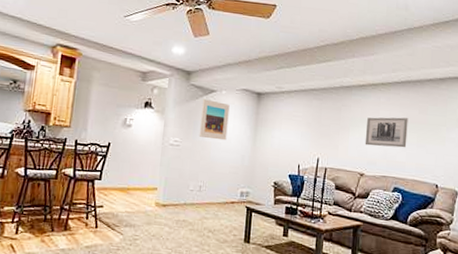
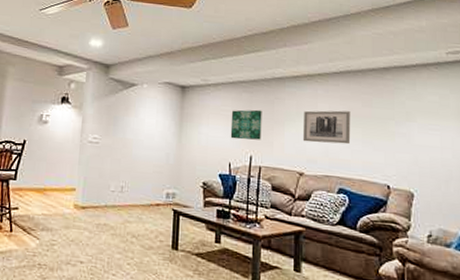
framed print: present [199,99,230,141] -> none [119,93,152,137]
wall art: none [300,115,330,144] -> present [230,109,262,140]

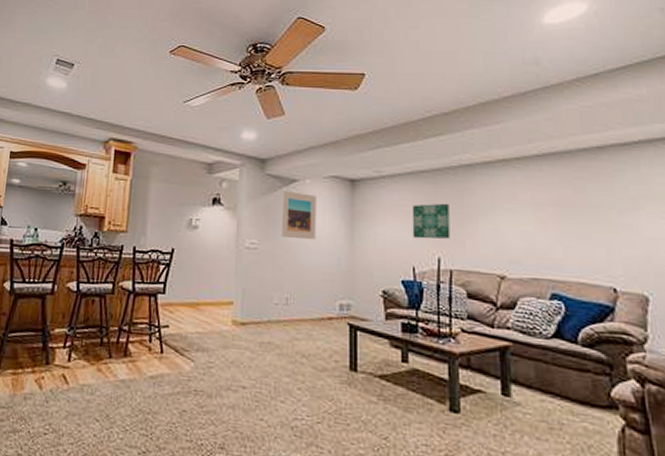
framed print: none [119,93,152,137] -> present [280,191,317,240]
wall art: present [302,110,351,145] -> none [500,200,562,240]

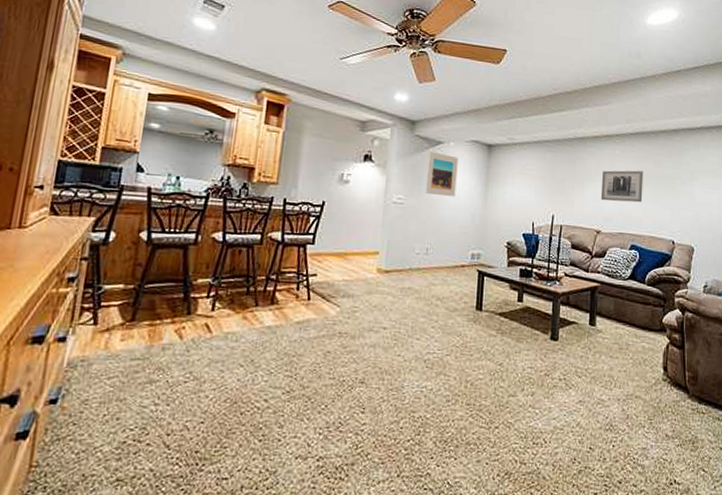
wall art: present [412,203,450,239] -> none [534,169,564,200]
wall art: none [500,200,562,240] -> present [600,170,644,203]

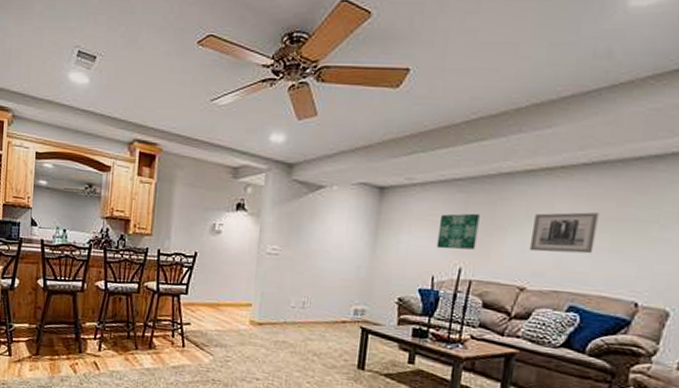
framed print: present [425,151,458,197] -> none [302,197,343,248]
wall art: none [534,169,564,200] -> present [436,213,480,250]

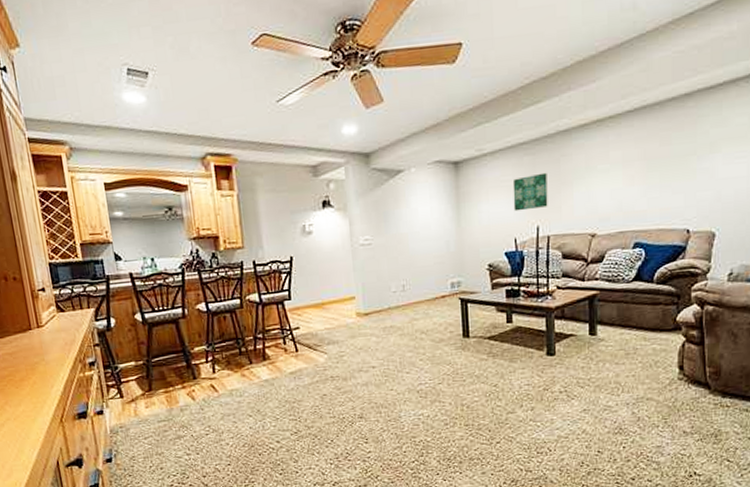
wall art: present [529,212,599,254] -> none [593,154,647,199]

